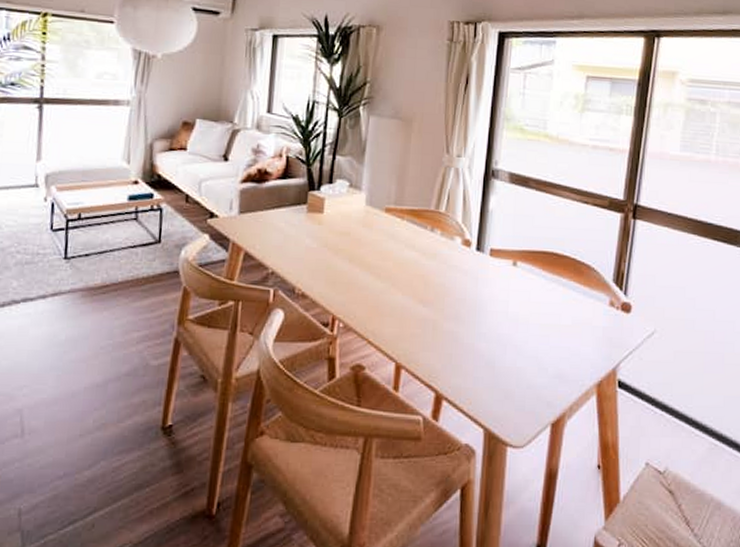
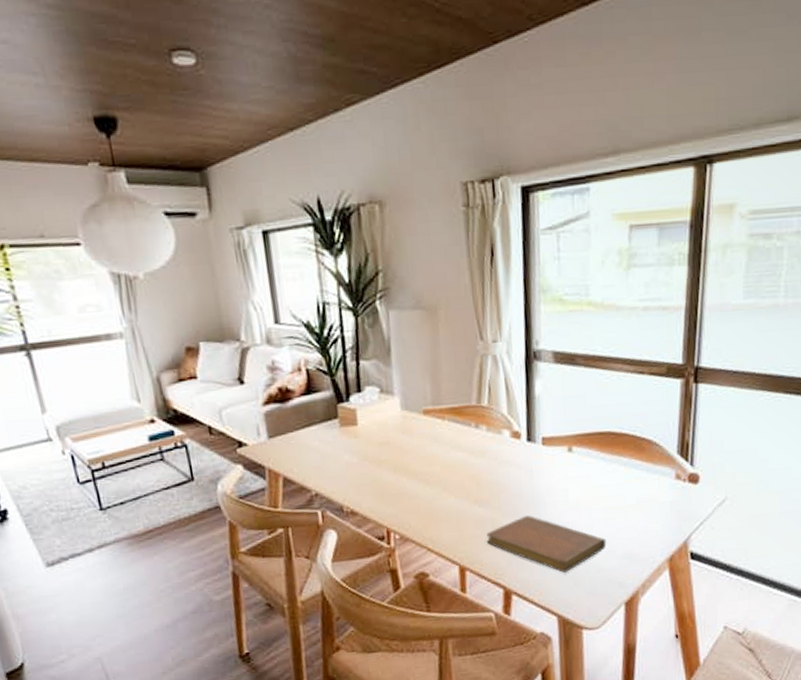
notebook: none [426,322,540,384] -> present [486,515,607,573]

